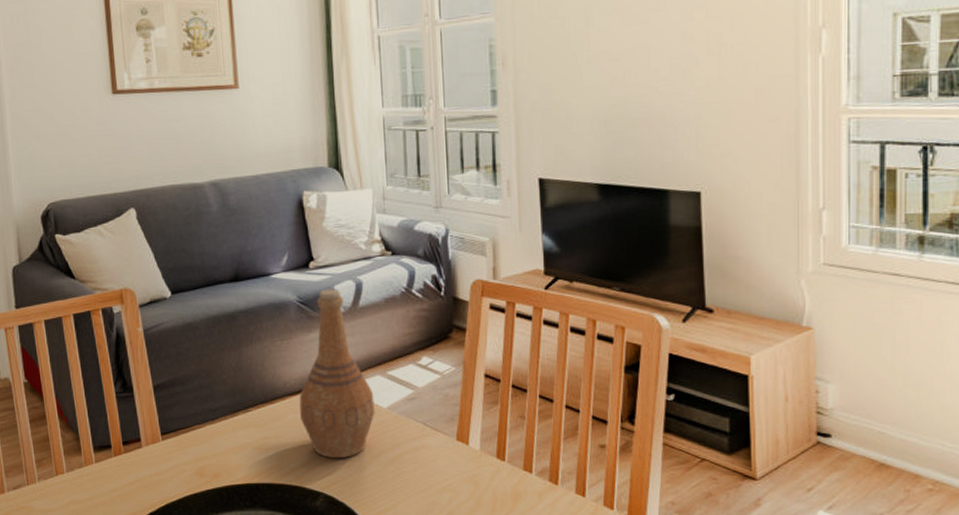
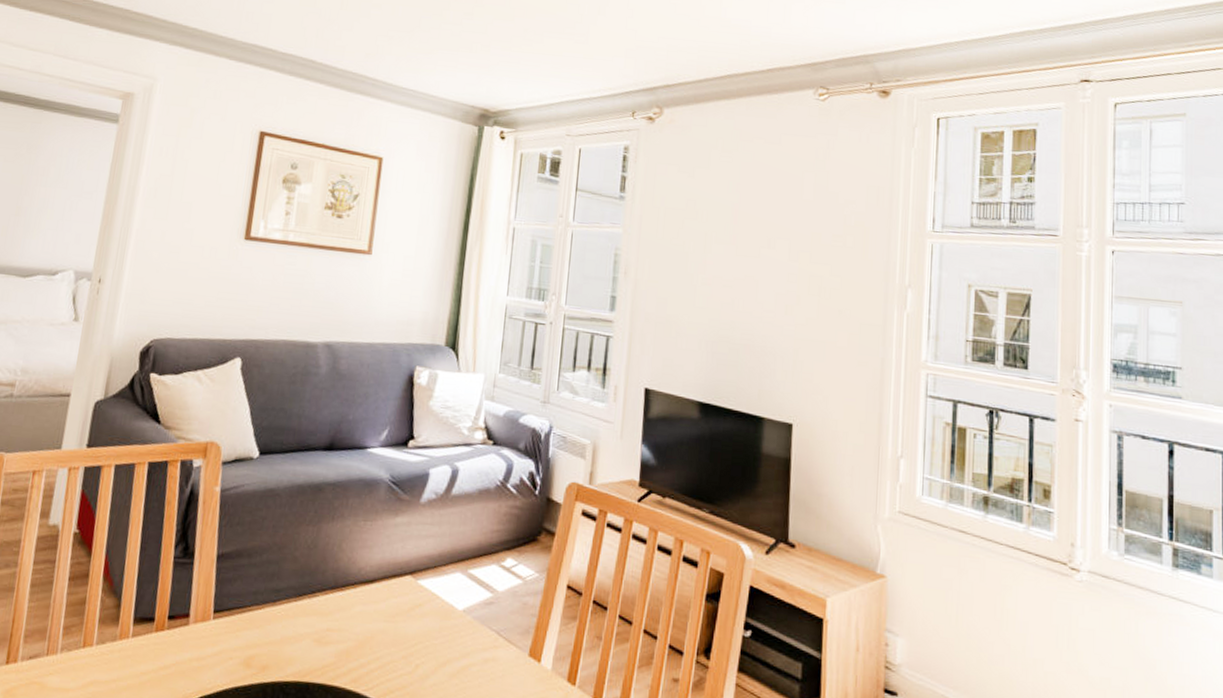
vase: present [299,289,375,459] -> none [369,471,451,664]

